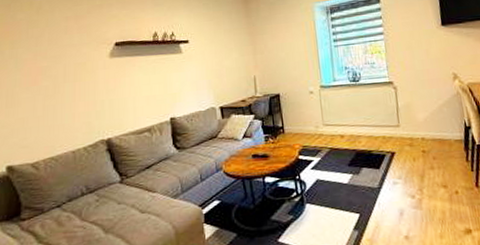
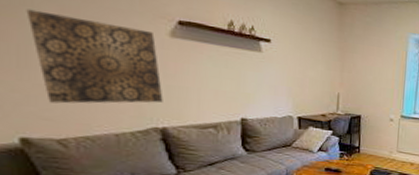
wall art: none [13,56,107,132] -> present [26,8,163,104]

